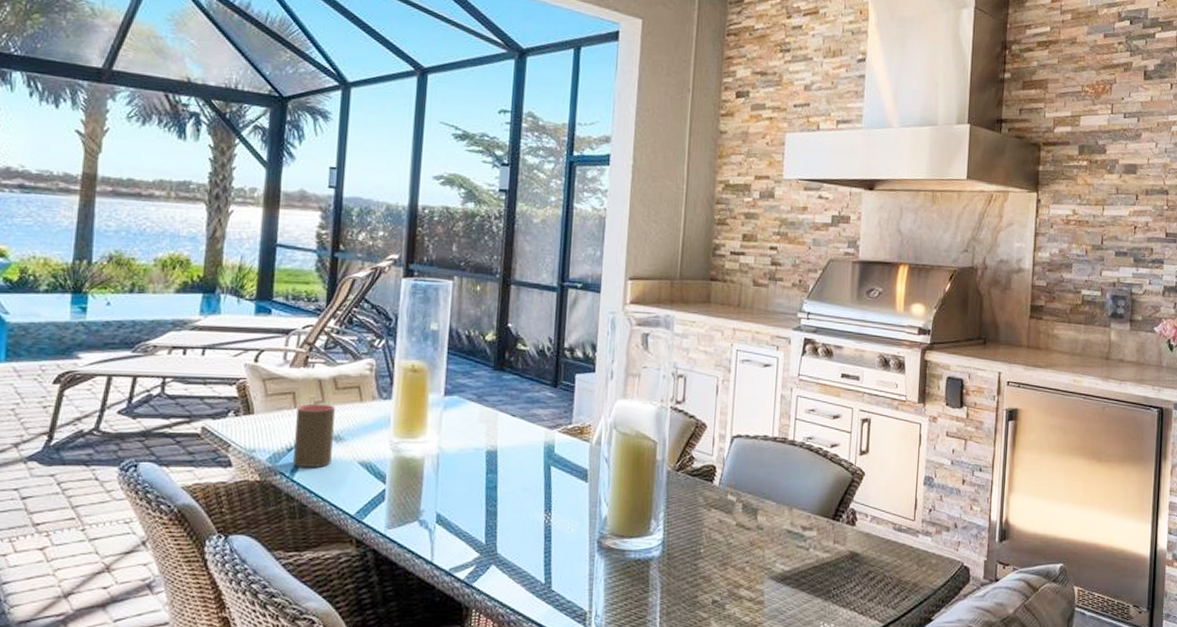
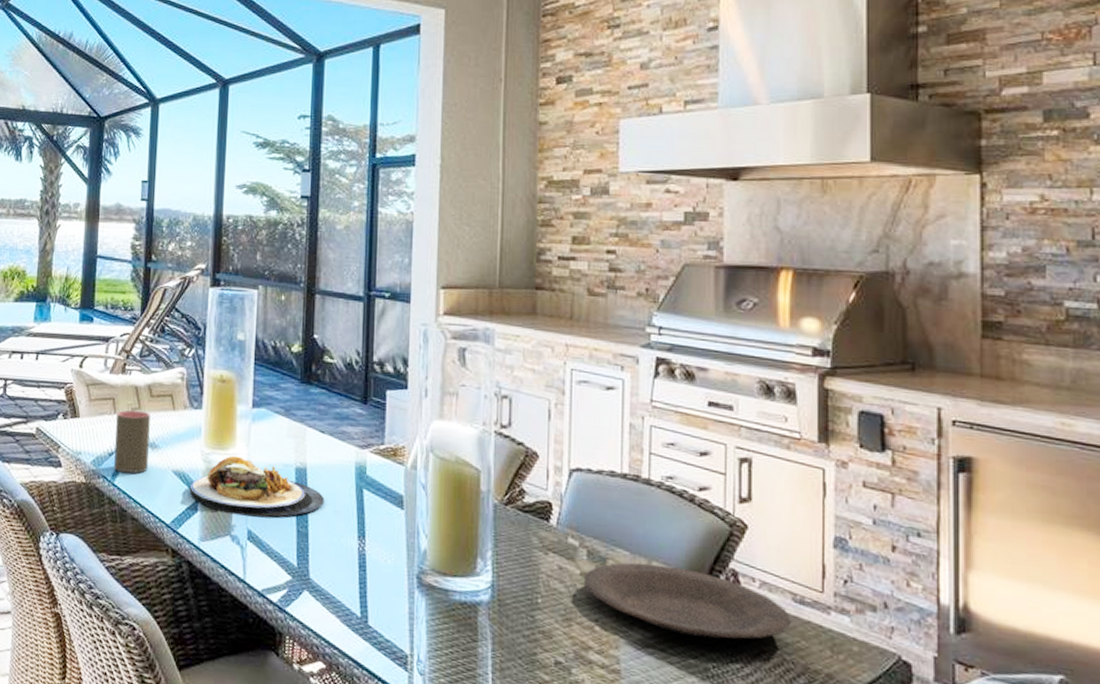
plate: none [376,443,514,500] -> present [189,455,325,517]
plate: none [738,510,892,566] -> present [583,562,792,639]

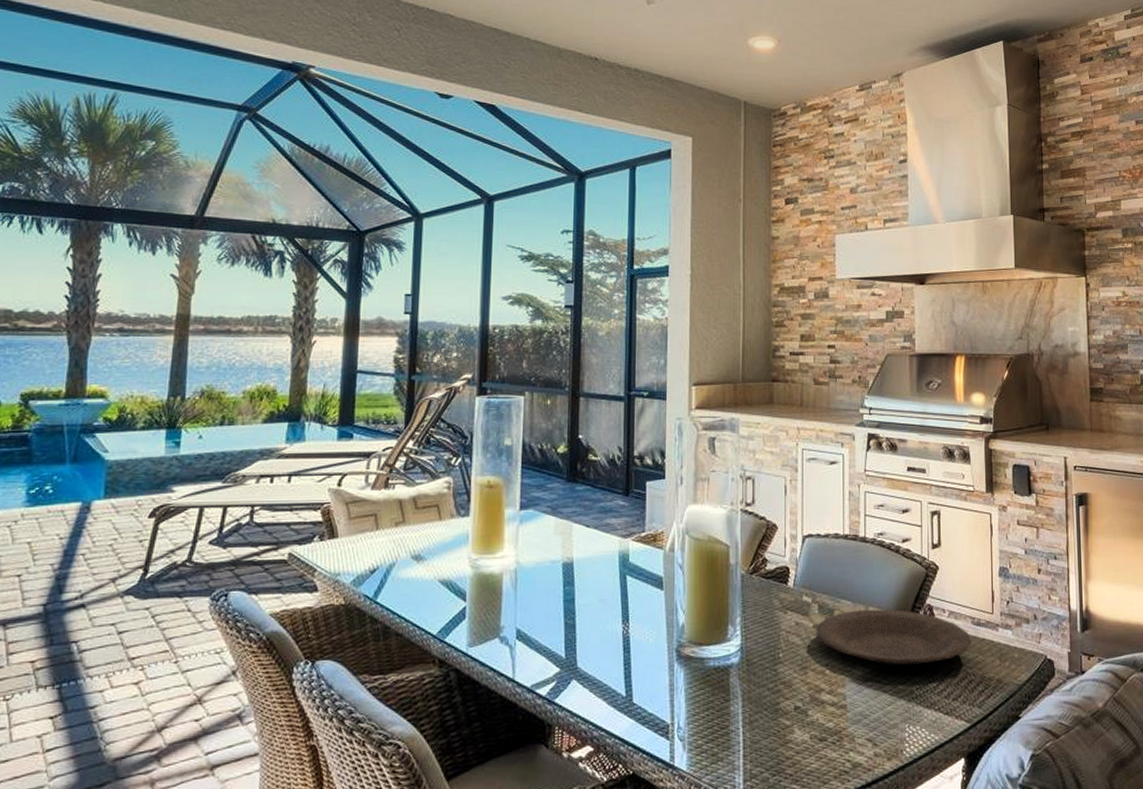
cup: present [114,409,150,474] -> none [376,524,415,589]
plate: present [189,455,325,517] -> none [456,558,591,616]

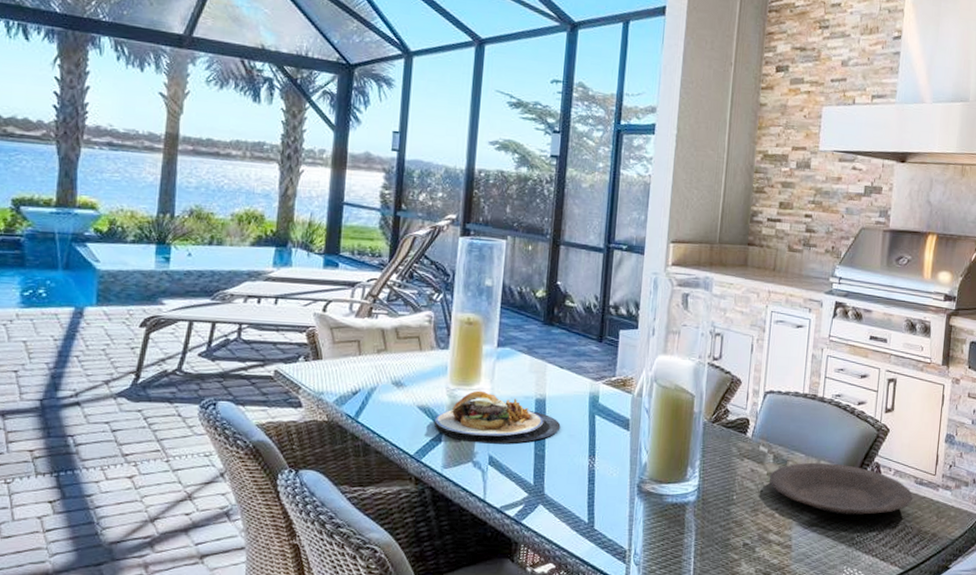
plate: none [456,558,591,616] -> present [433,390,561,444]

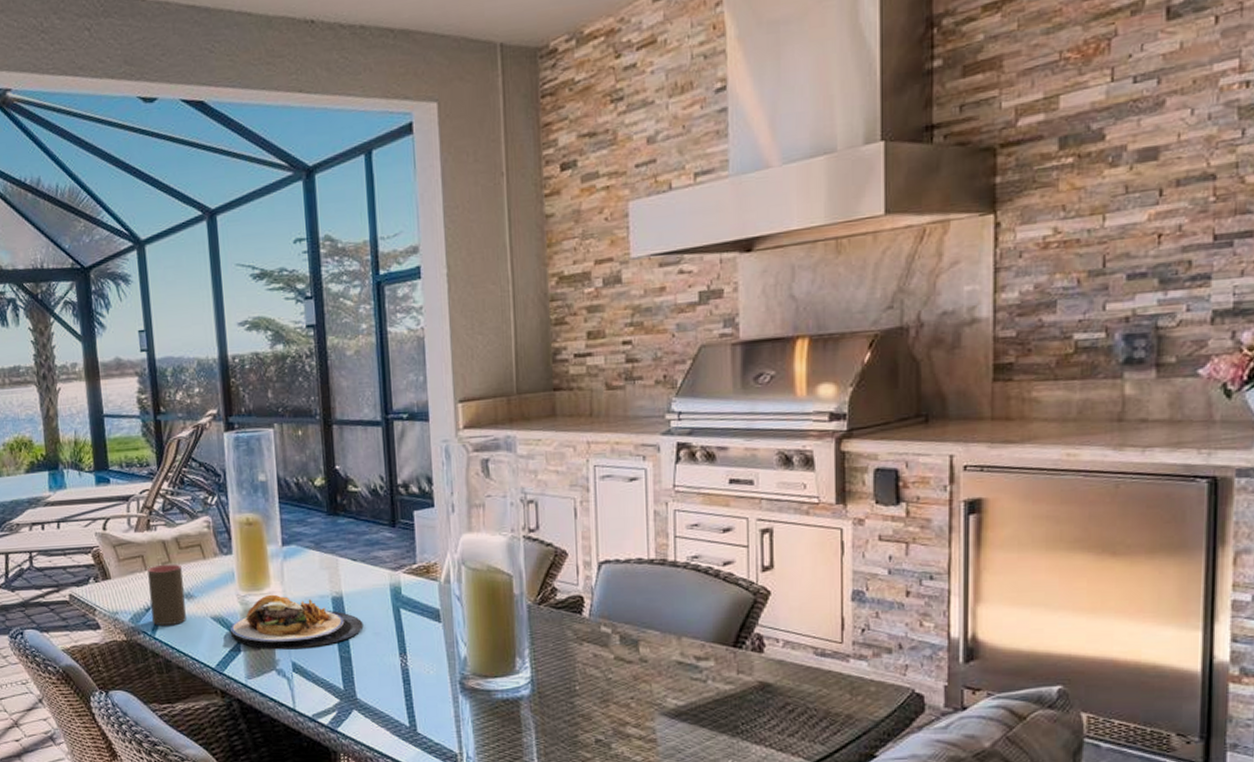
cup: none [358,351,397,410] -> present [148,564,186,625]
plate: present [768,462,914,516] -> none [617,639,814,700]

